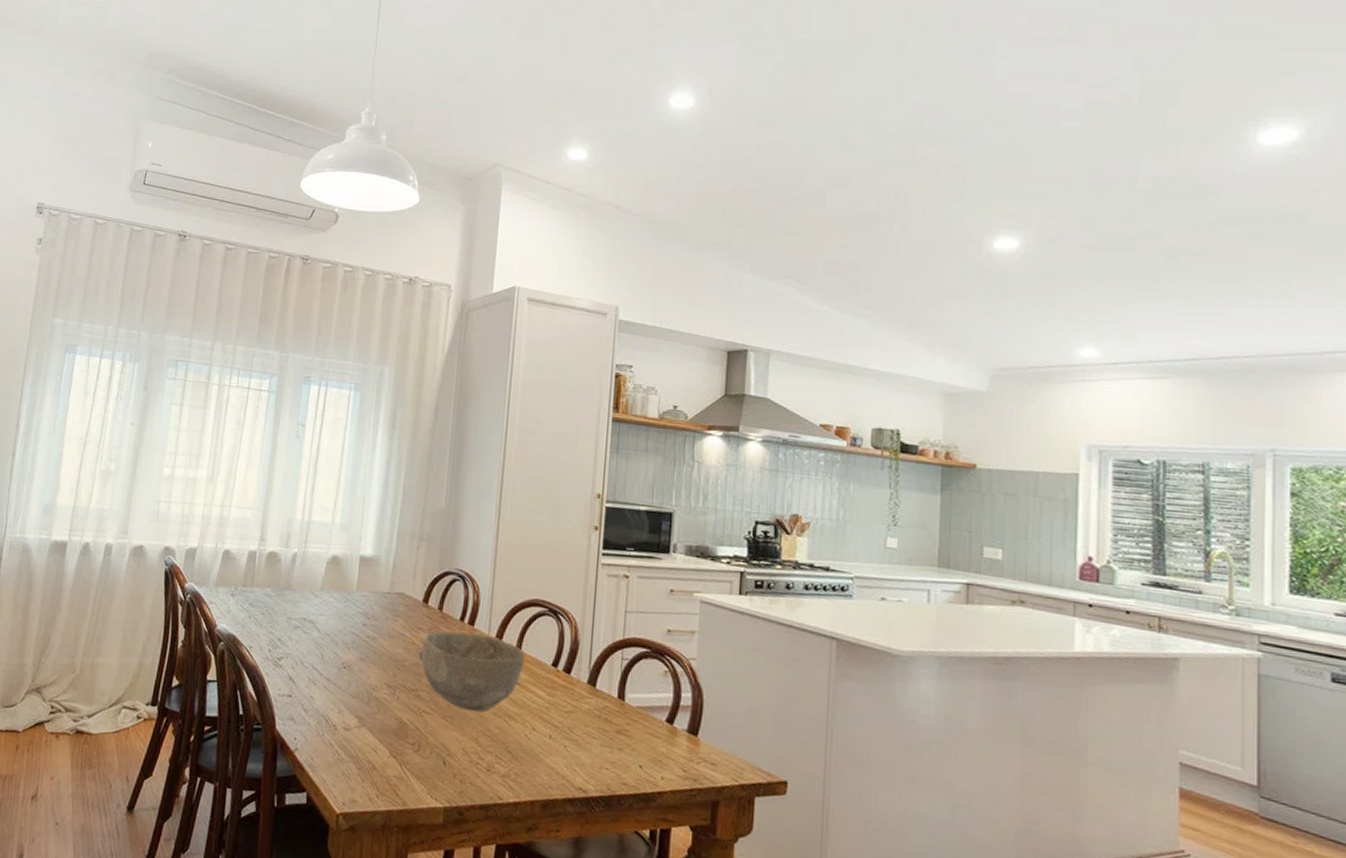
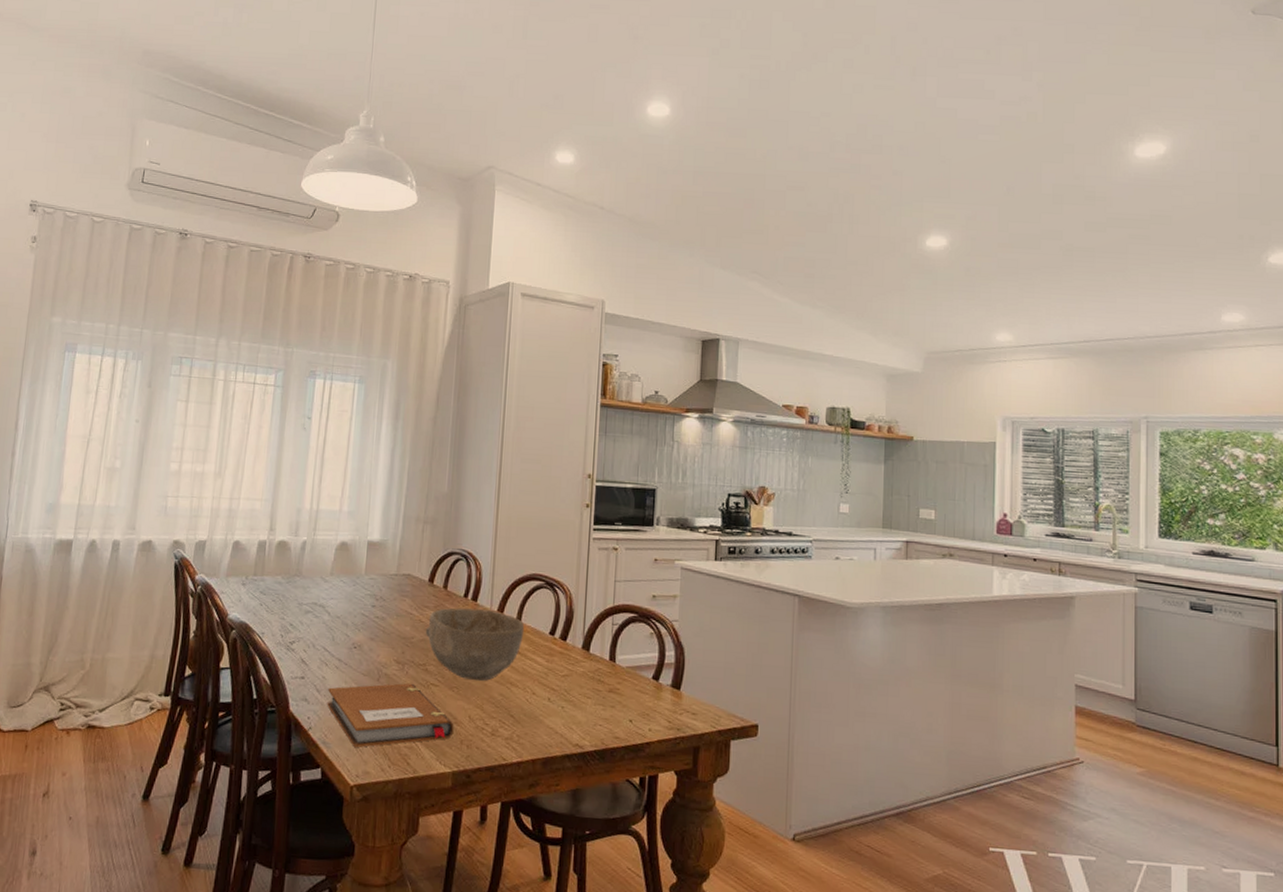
notebook: none [314,708,447,774] -> present [327,683,454,748]

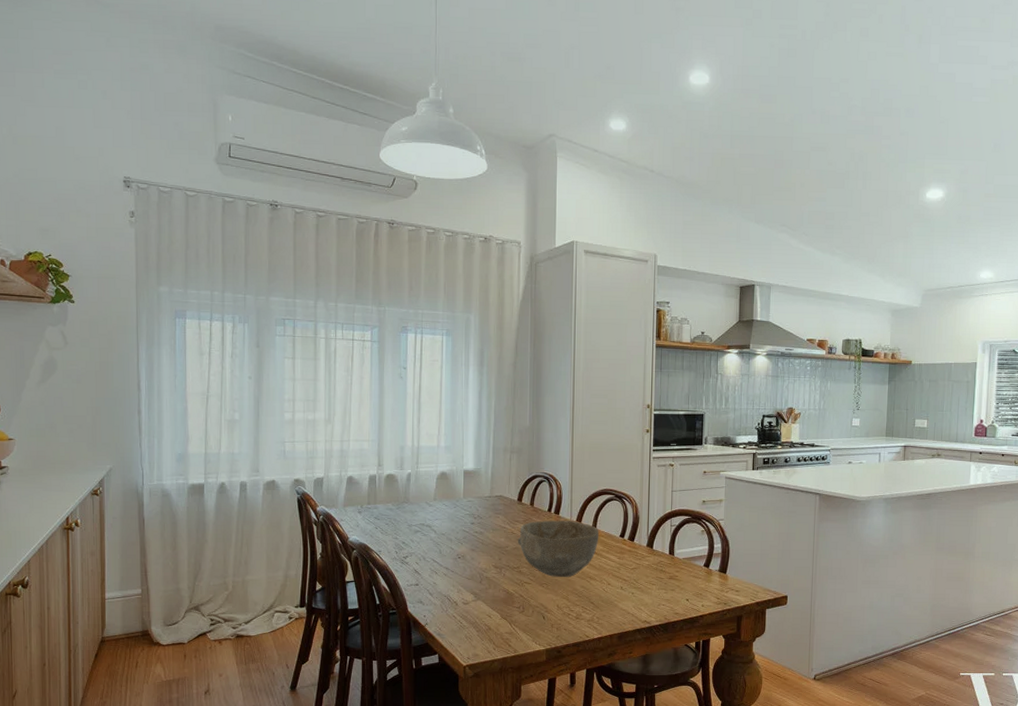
notebook: present [327,683,454,748] -> none [439,583,546,637]

